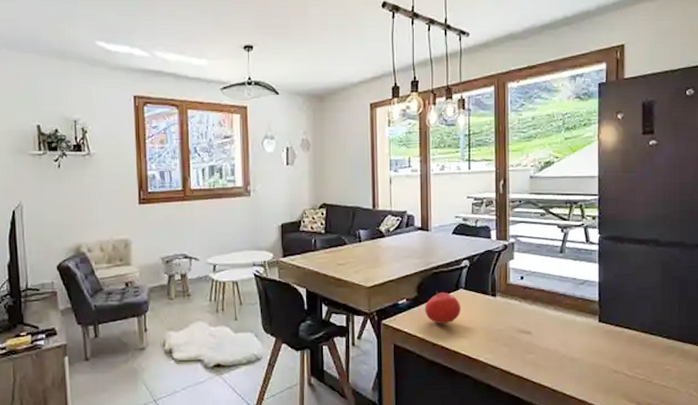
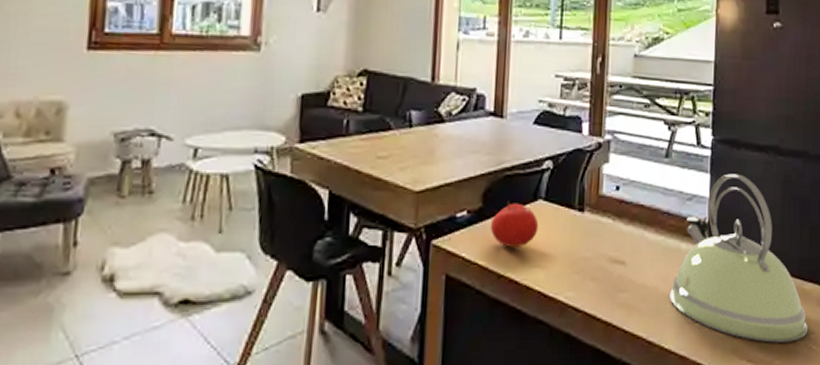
kettle: none [569,262,689,390] -> present [670,173,808,343]

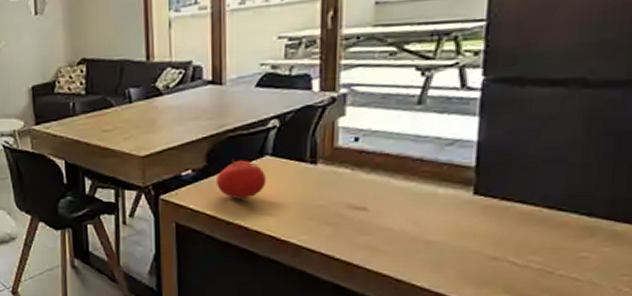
kettle: present [670,173,808,343] -> none [423,113,619,284]

